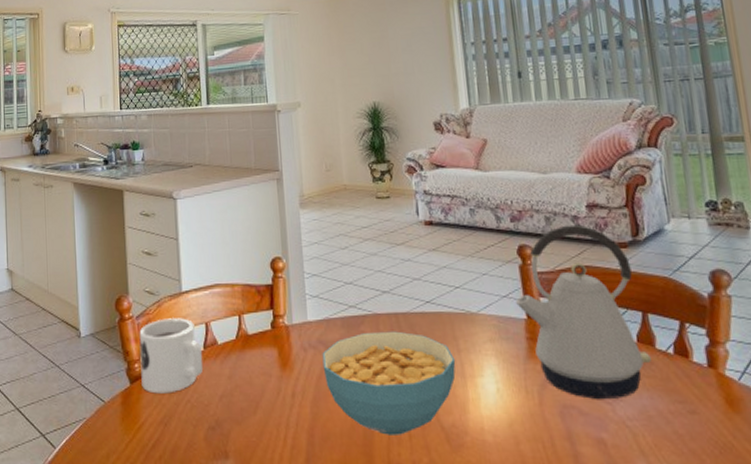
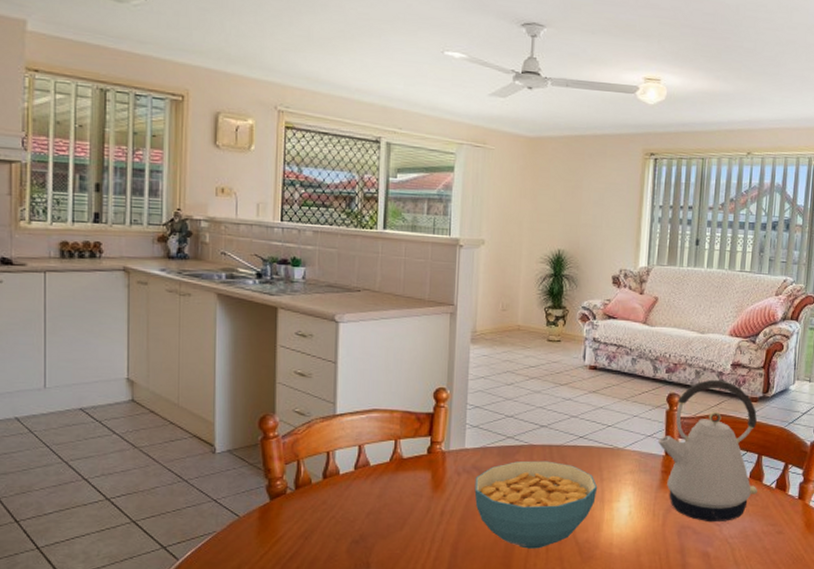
mug: present [139,318,203,394] -> none [283,439,353,510]

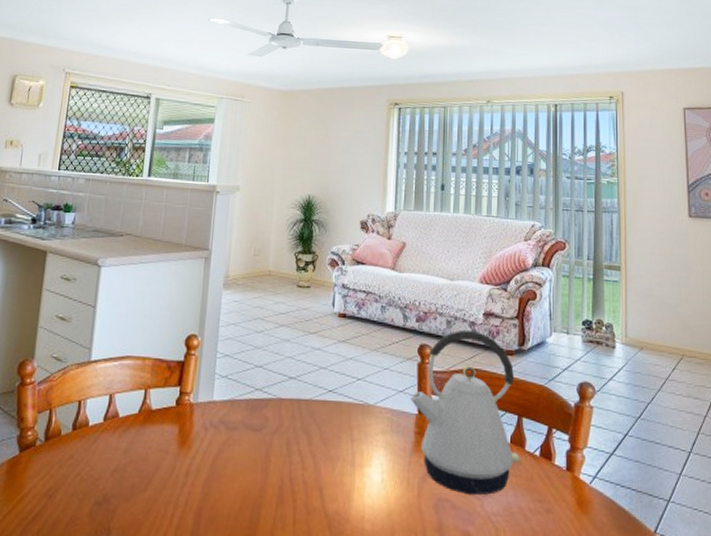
cereal bowl: present [474,460,598,549] -> none [221,416,348,520]

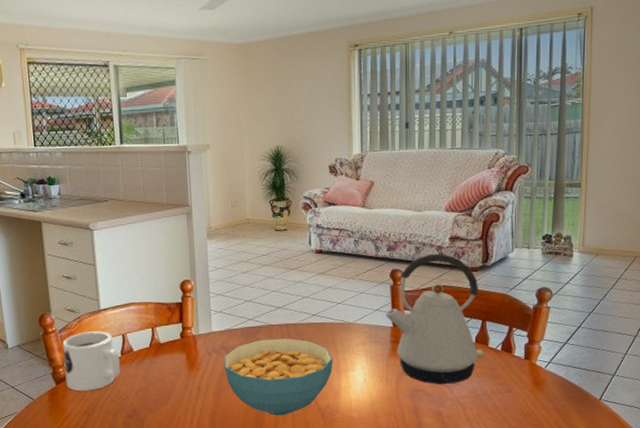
mug: none [31,386,102,465] -> present [62,331,121,392]
cereal bowl: none [221,416,348,520] -> present [224,338,333,416]

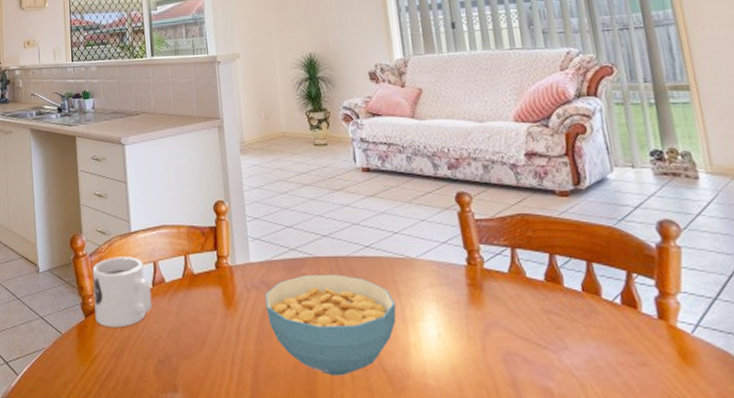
kettle: present [385,253,484,385] -> none [455,172,598,349]

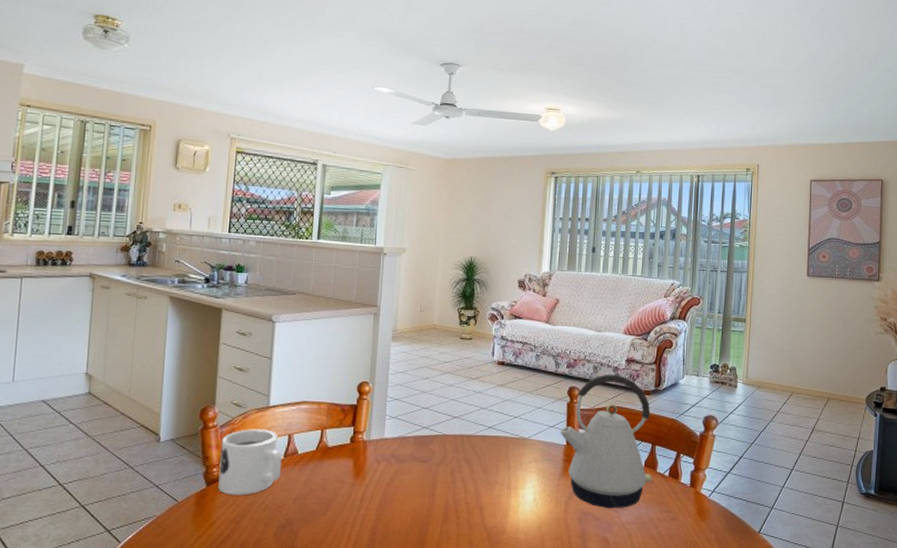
cereal bowl: present [264,274,397,376] -> none [392,449,505,534]
kettle: none [455,172,598,349] -> present [560,374,652,509]

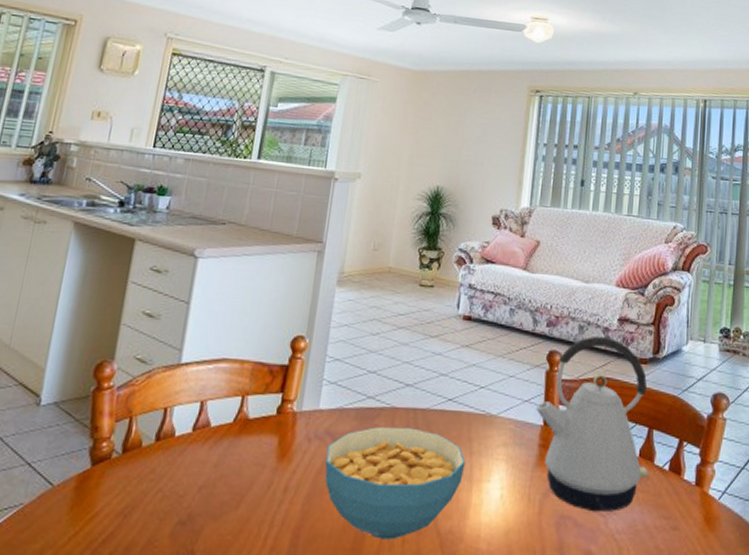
mug: present [218,429,283,495] -> none [105,392,191,480]
cereal bowl: none [392,449,505,534] -> present [324,426,466,540]

